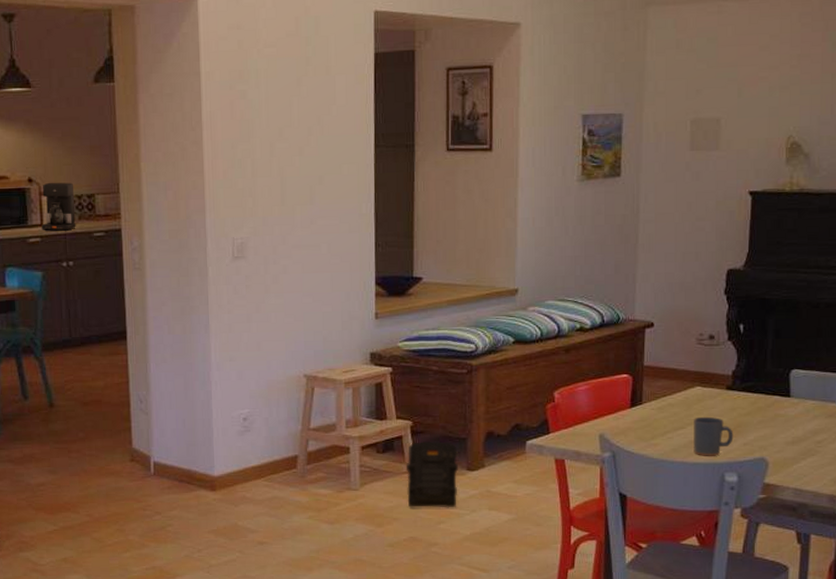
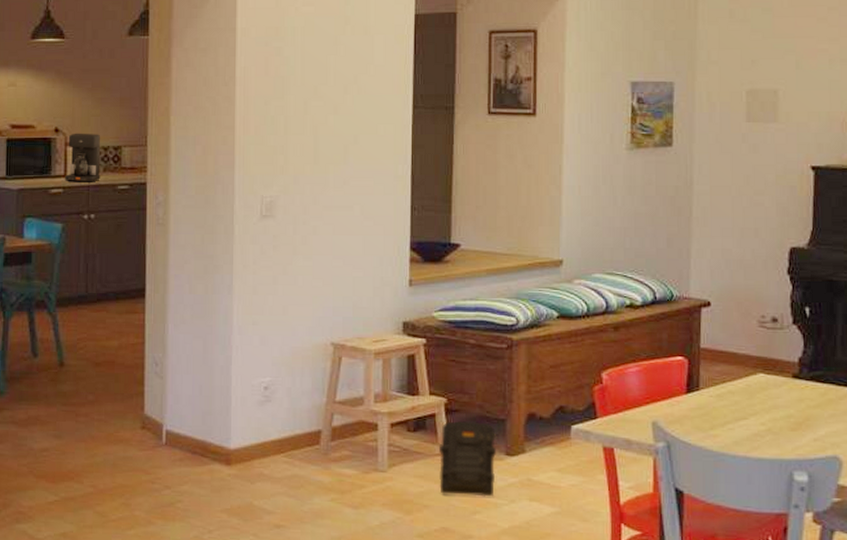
mug: present [694,416,734,456] -> none [757,407,802,452]

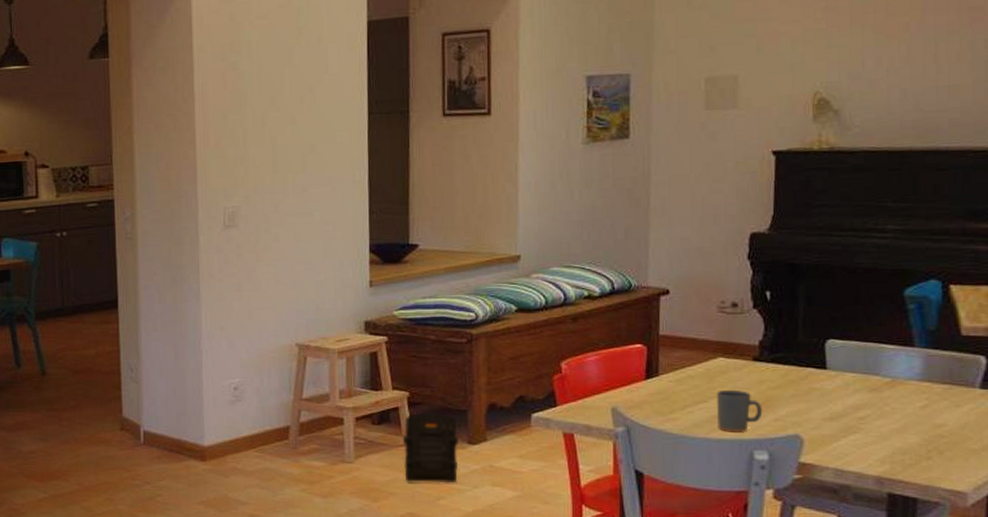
coffee maker: present [65,133,100,182] -> none [37,155,70,202]
mug: none [757,407,802,452] -> present [717,389,763,432]

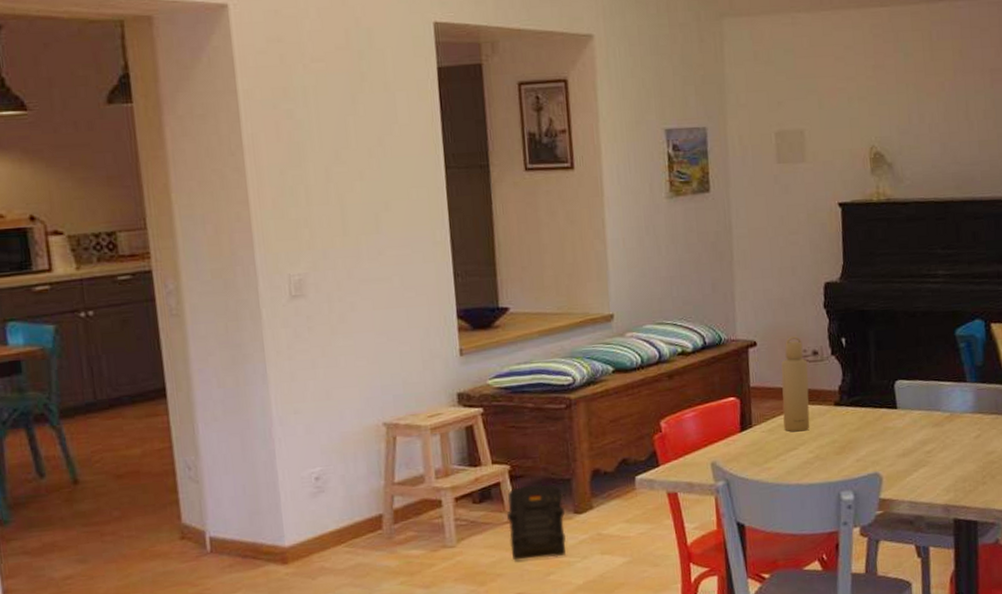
bottle: none [693,287,726,384] -> present [781,336,810,432]
mug: present [717,389,763,432] -> none [805,435,846,476]

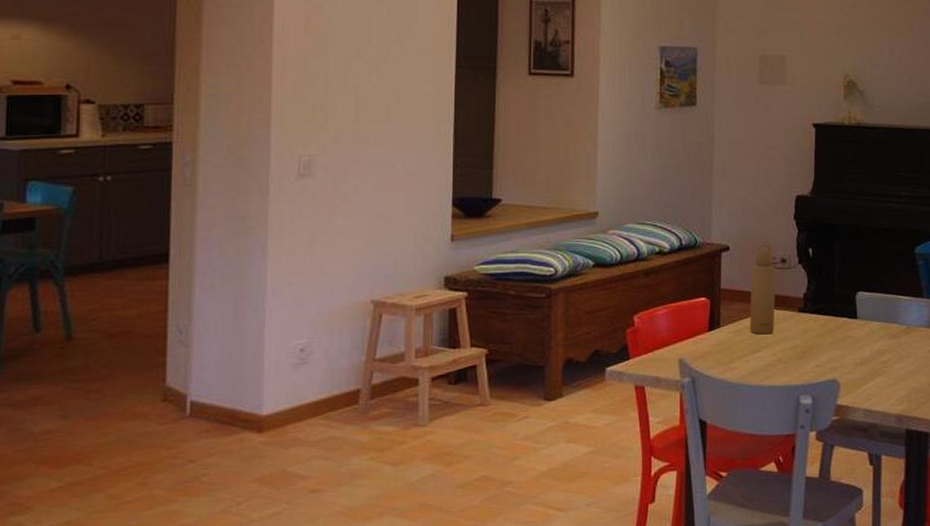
backpack: present [507,484,566,560] -> none [480,370,536,443]

